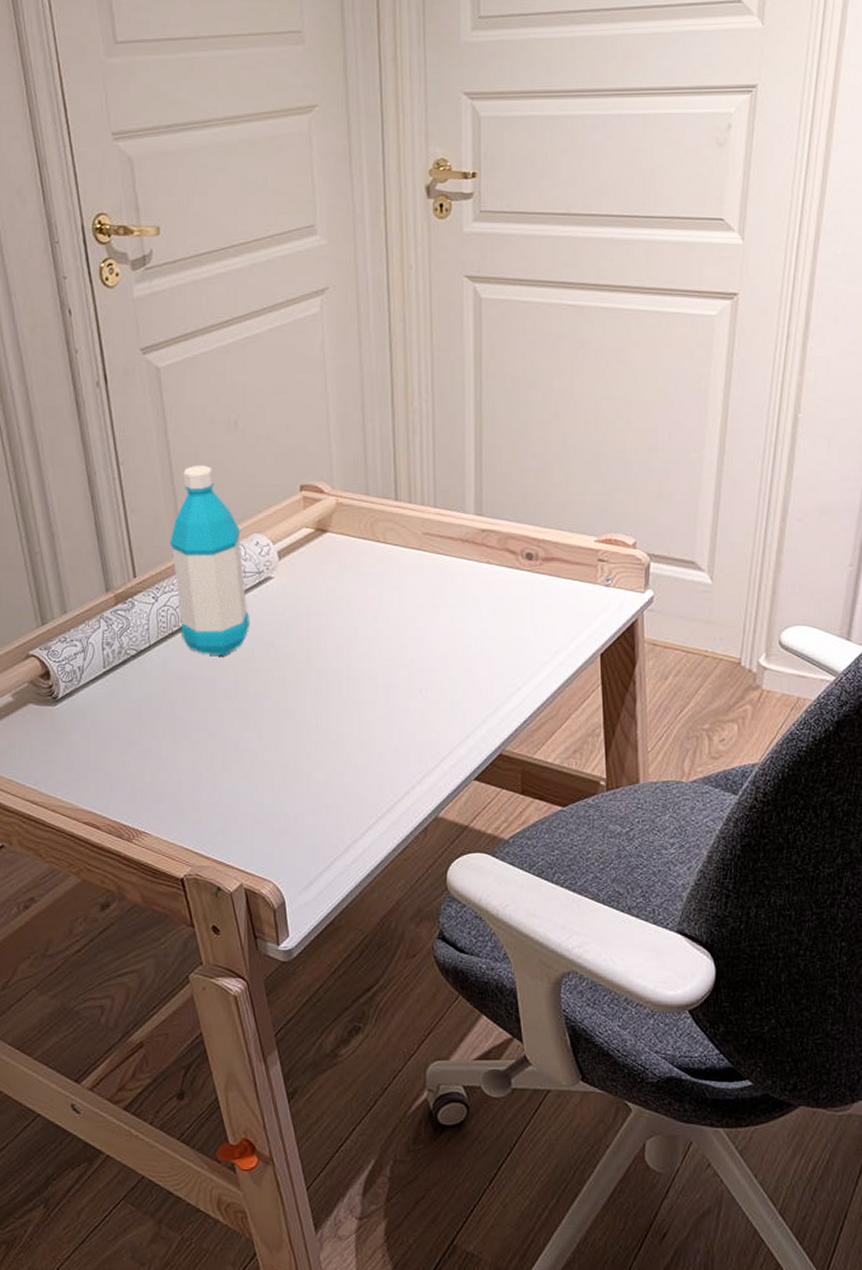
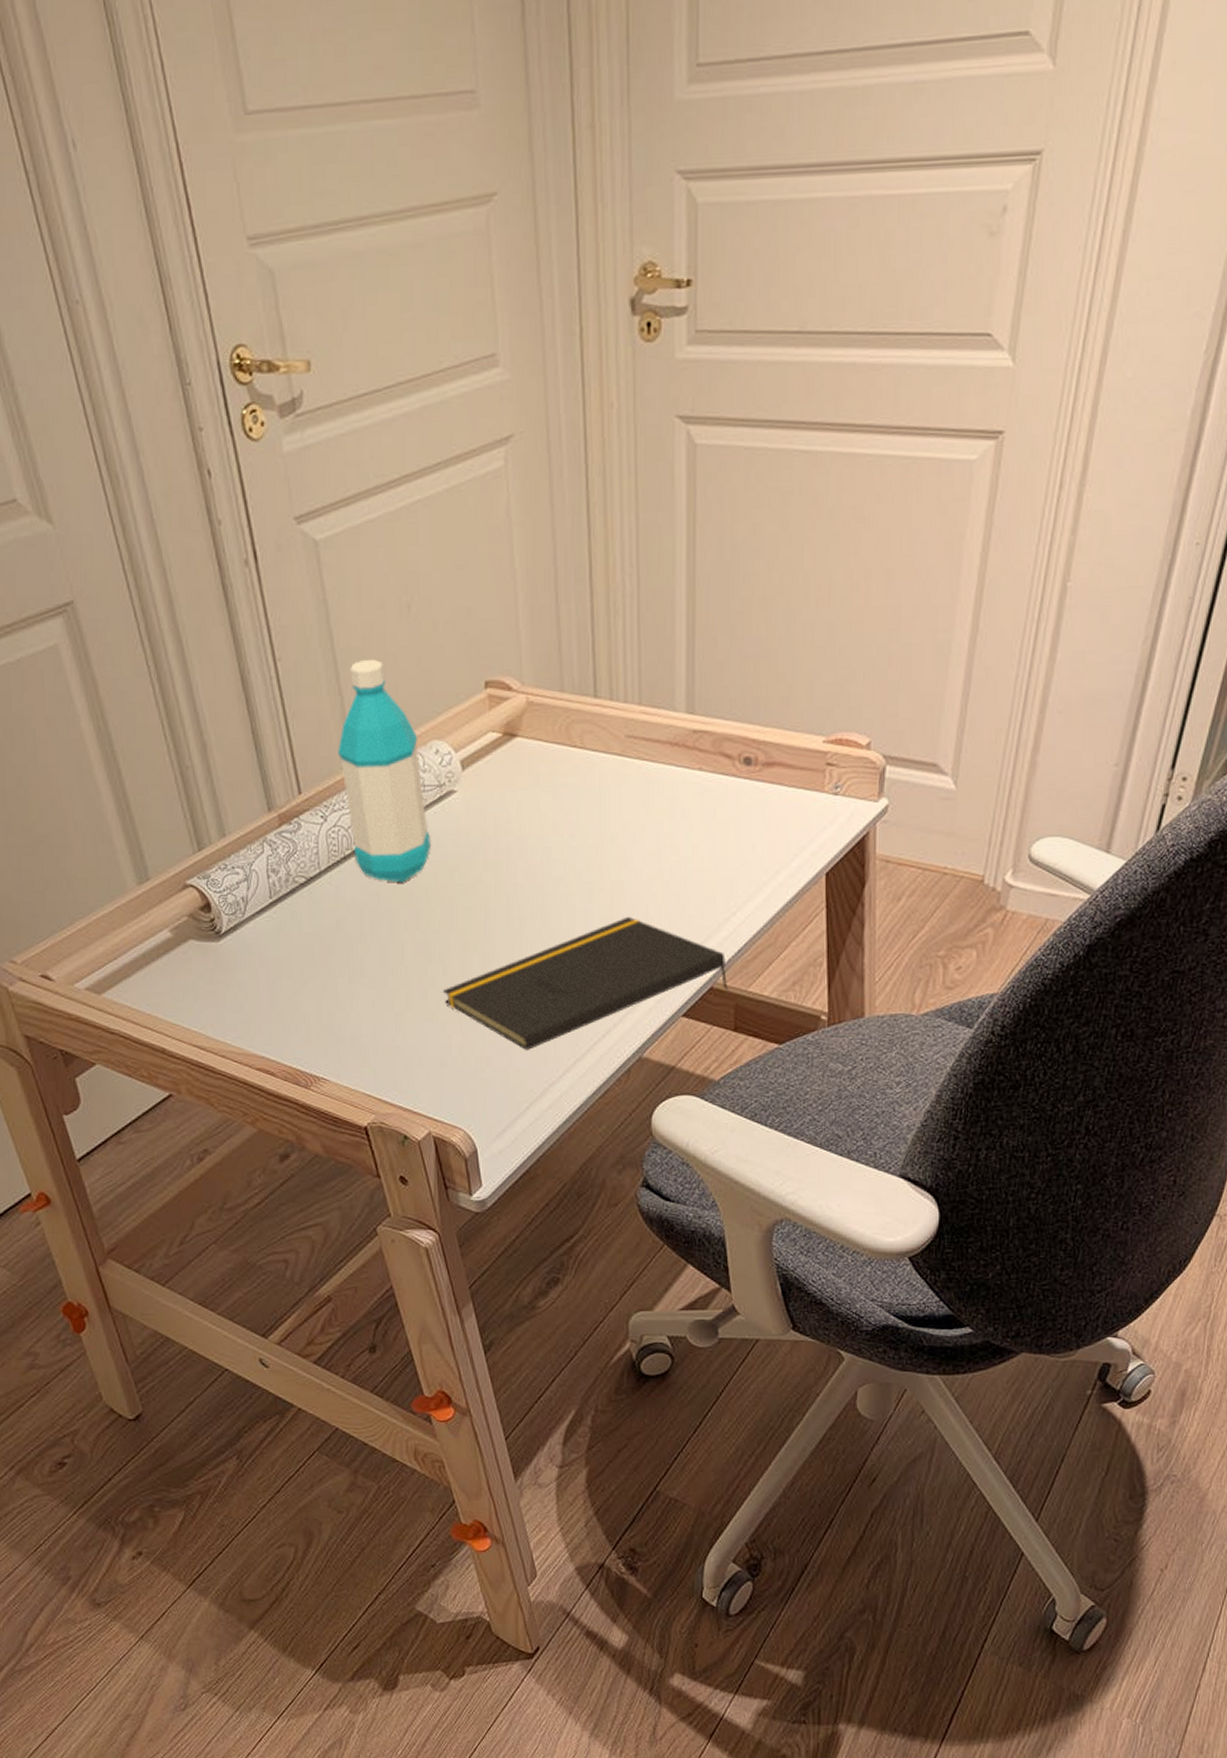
notepad: none [256,689,516,809] -> present [442,916,728,1050]

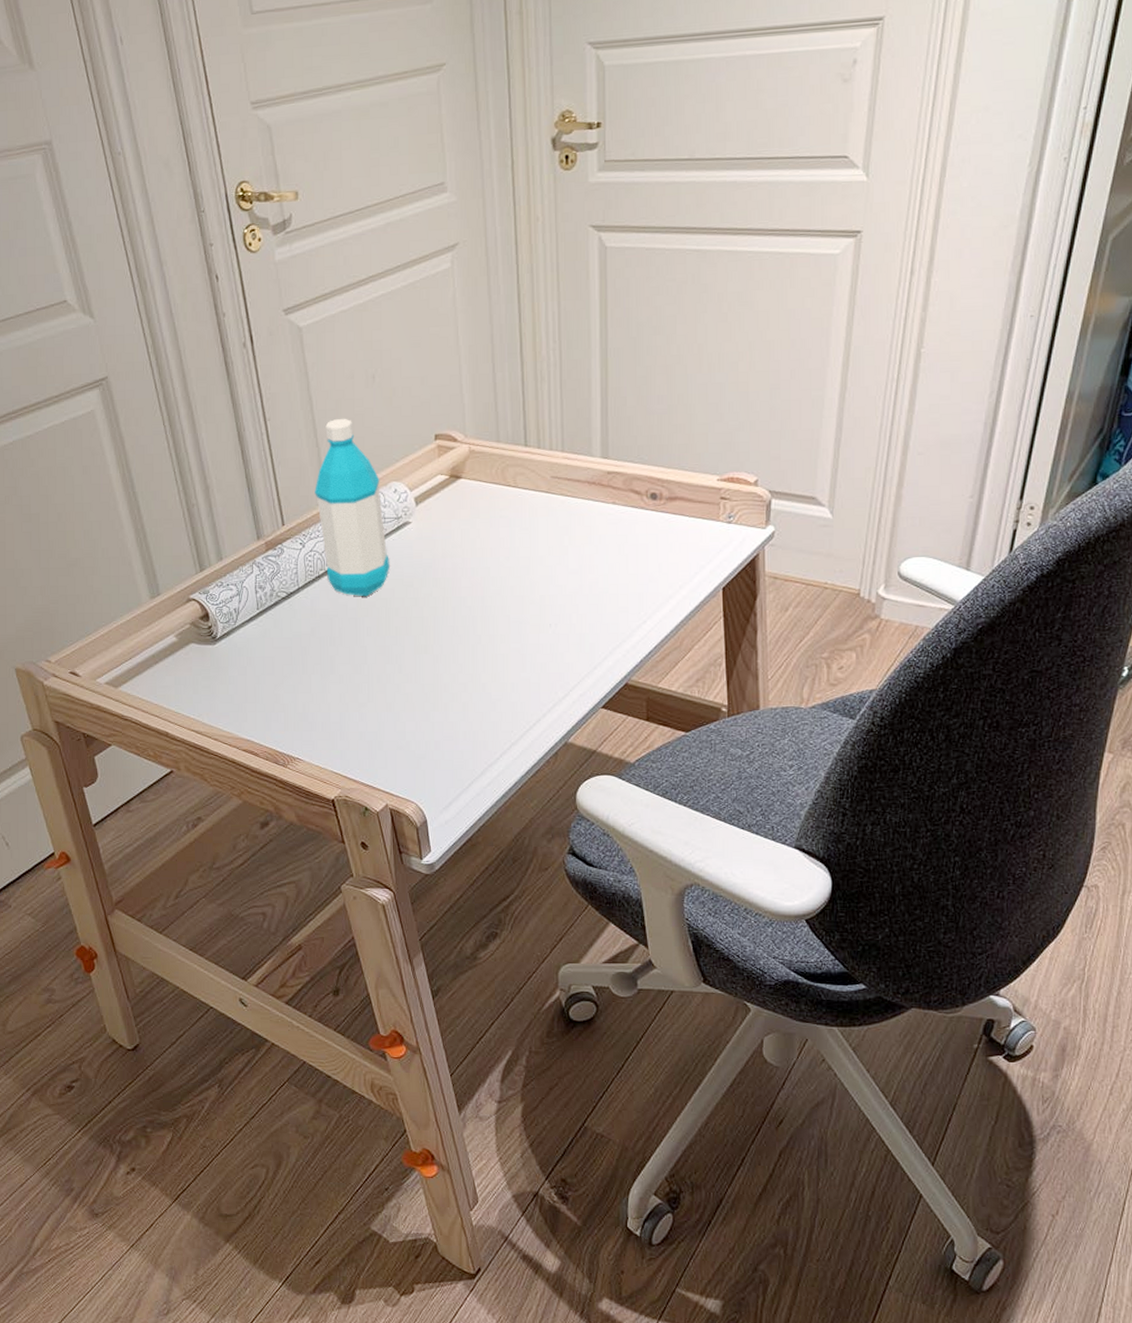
notepad: present [442,916,728,1050] -> none [398,624,641,736]

